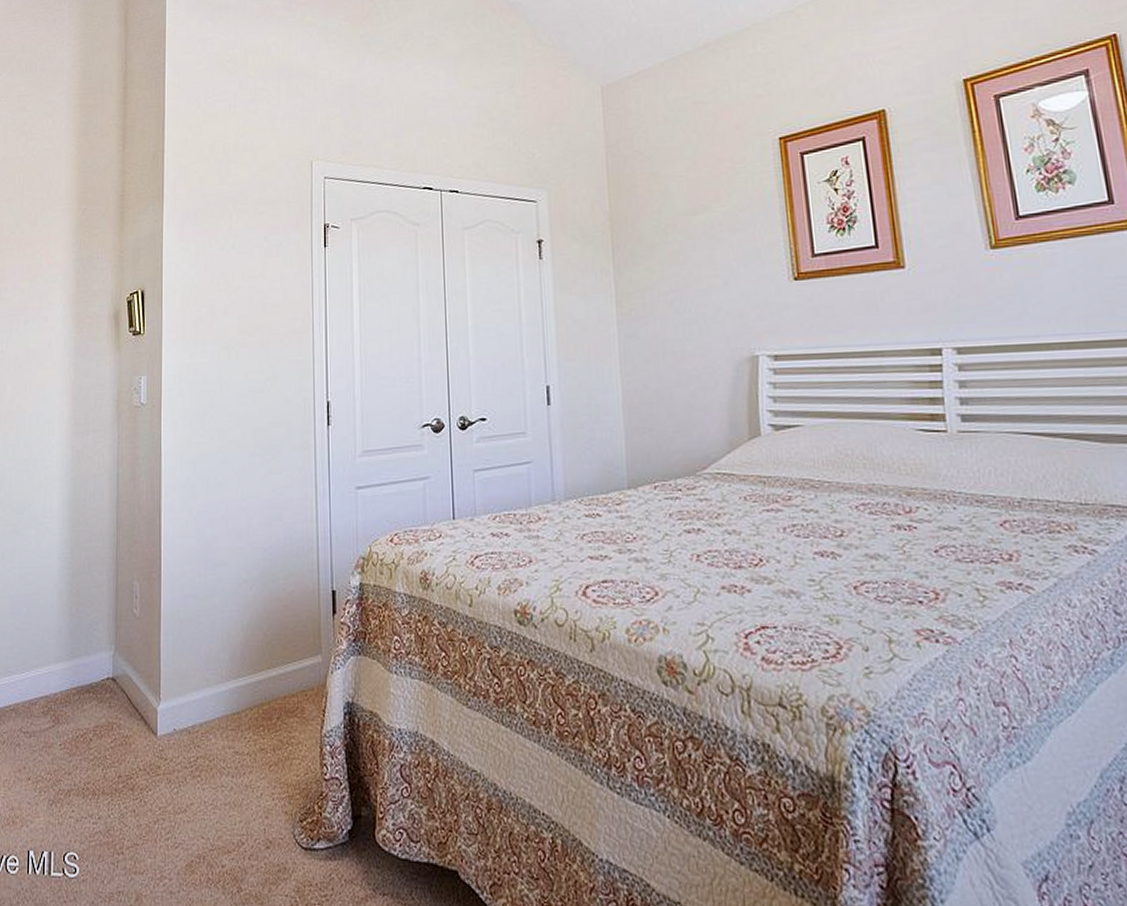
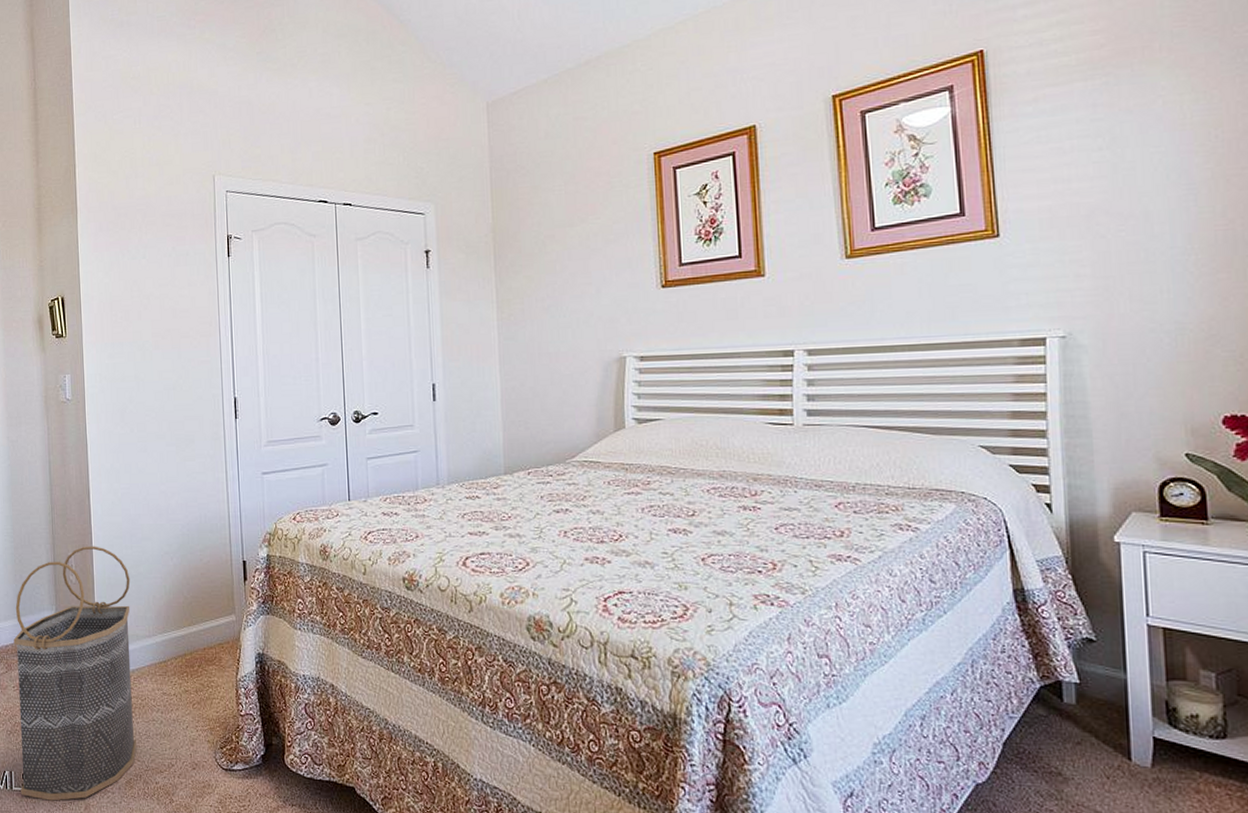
basket: none [60,573,203,890] -> present [13,546,137,801]

